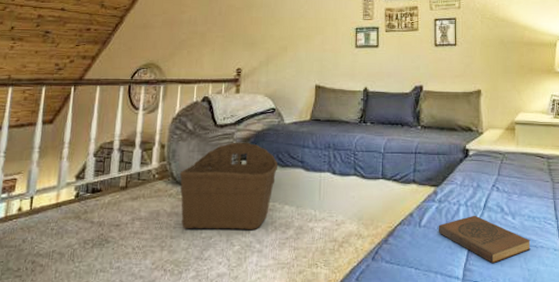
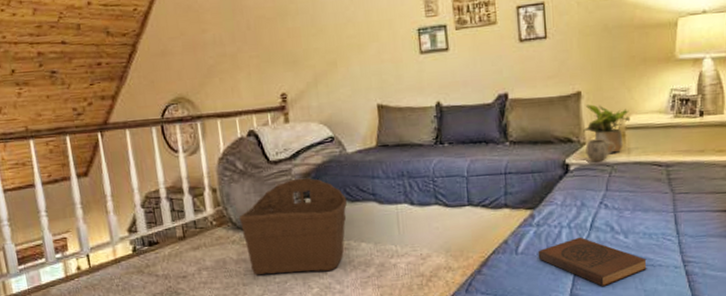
potted plant: none [481,101,520,143] -> present [583,104,631,153]
mug: none [483,129,507,150] -> present [585,138,615,162]

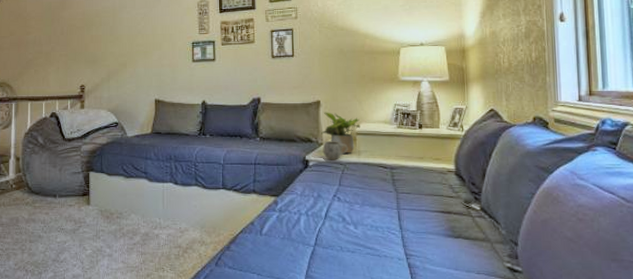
wicker basket: present [238,177,348,276] -> none [34,154,124,236]
book: present [537,237,647,287] -> none [279,224,374,272]

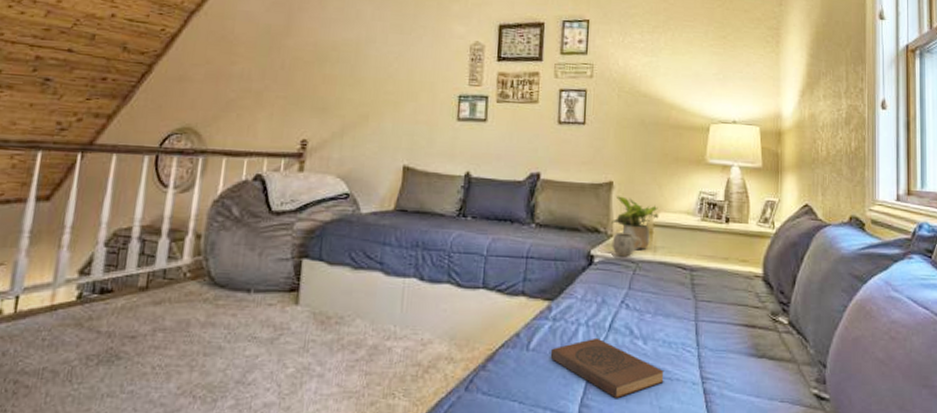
book: none [279,224,374,272] -> present [550,337,664,399]

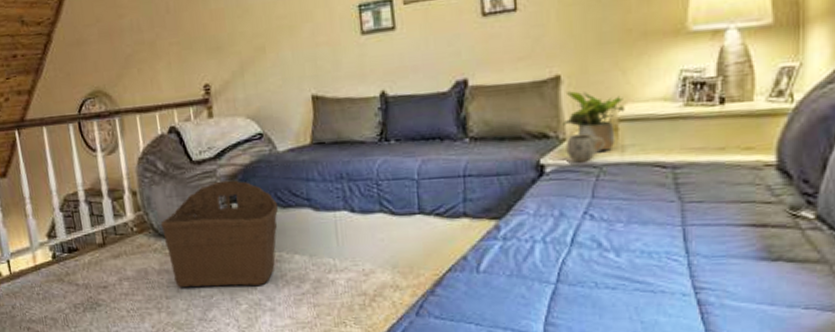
wicker basket: none [218,234,350,349] -> present [160,180,279,288]
book: present [550,337,664,399] -> none [504,254,645,316]

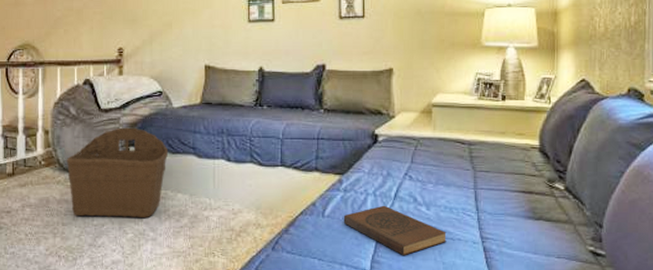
book: none [504,254,645,316] -> present [343,205,447,256]
potted plant: present [563,91,625,152] -> none [393,81,438,128]
mug: present [566,133,605,163] -> none [394,112,422,135]

